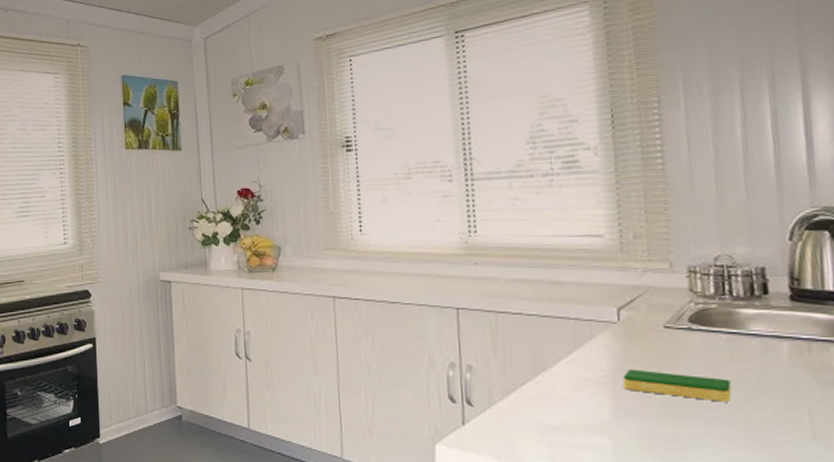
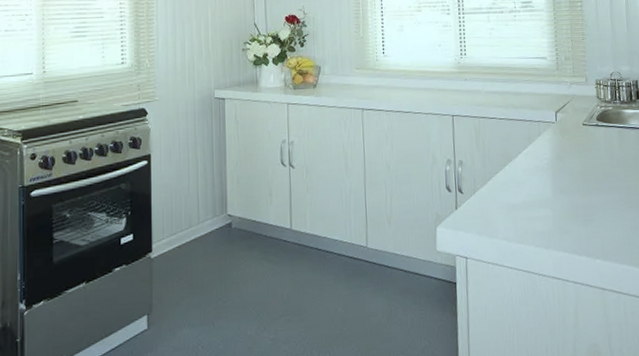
dish sponge: present [622,369,732,402] -> none [558,156,621,177]

